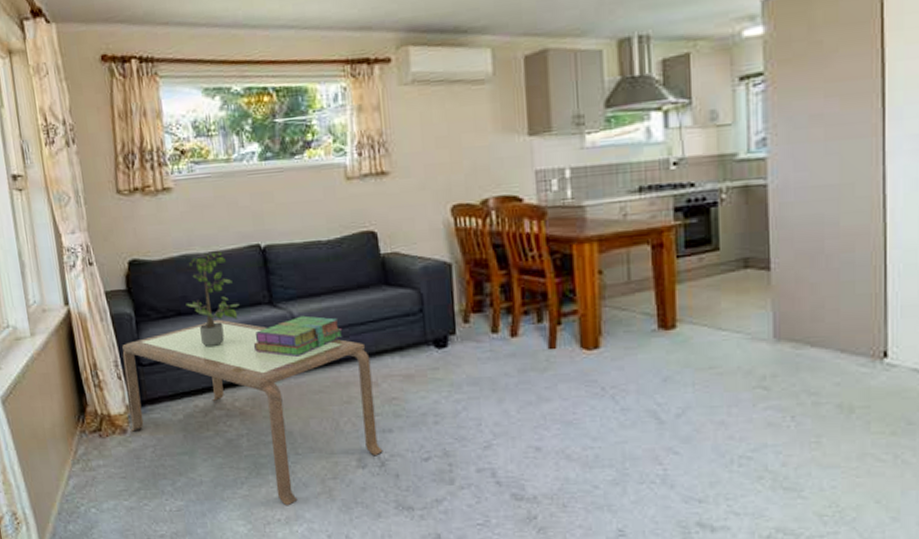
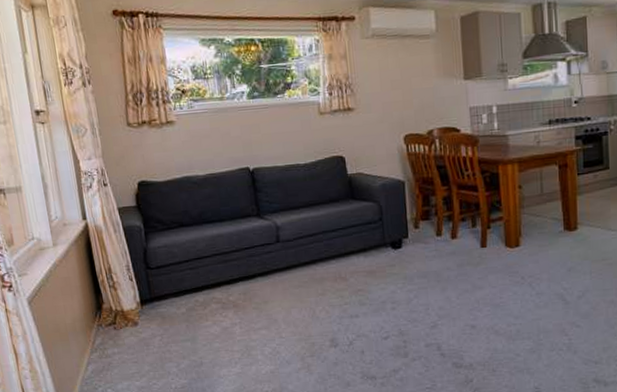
coffee table: present [122,319,383,506] -> none [133,229,351,380]
potted plant: present [186,250,240,348] -> none [187,172,232,253]
stack of books: present [254,315,343,357] -> none [245,225,318,259]

